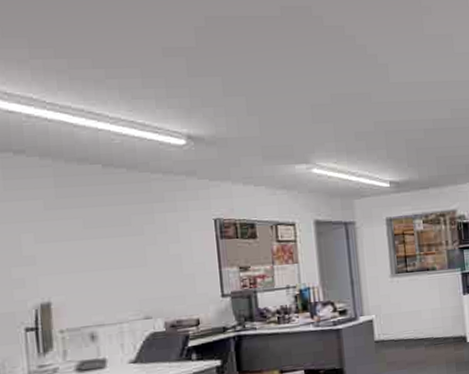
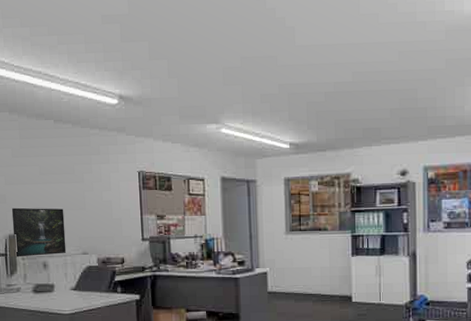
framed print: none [44,267,123,331] -> present [11,207,67,258]

